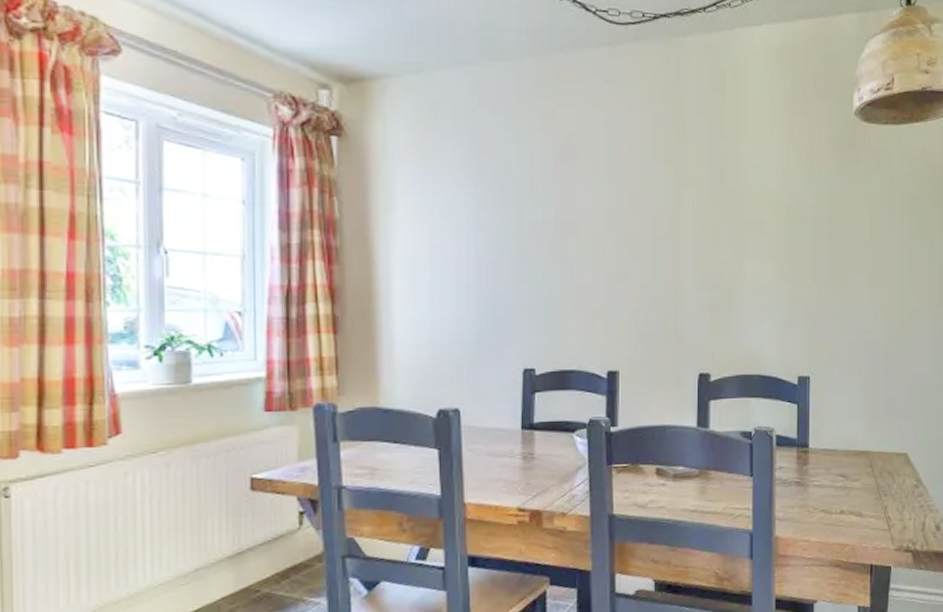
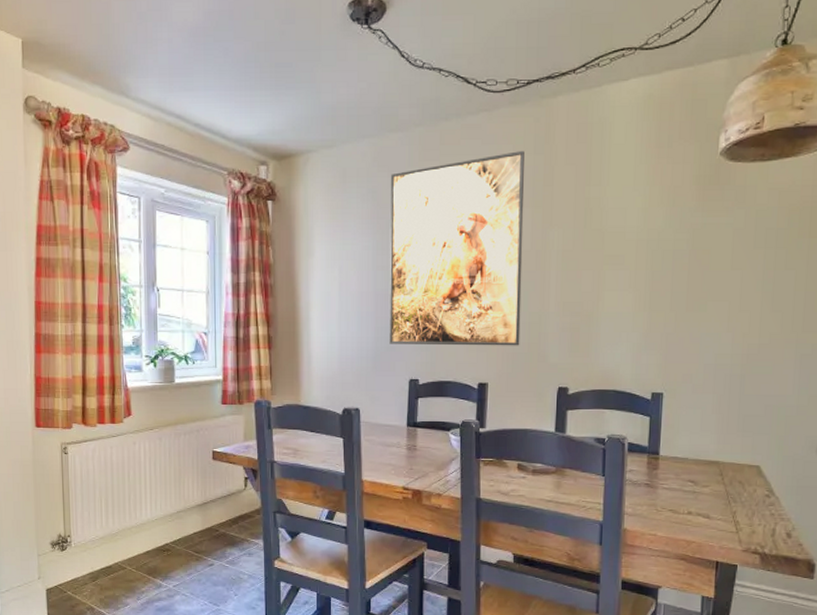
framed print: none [496,95,655,326] -> present [389,151,524,346]

